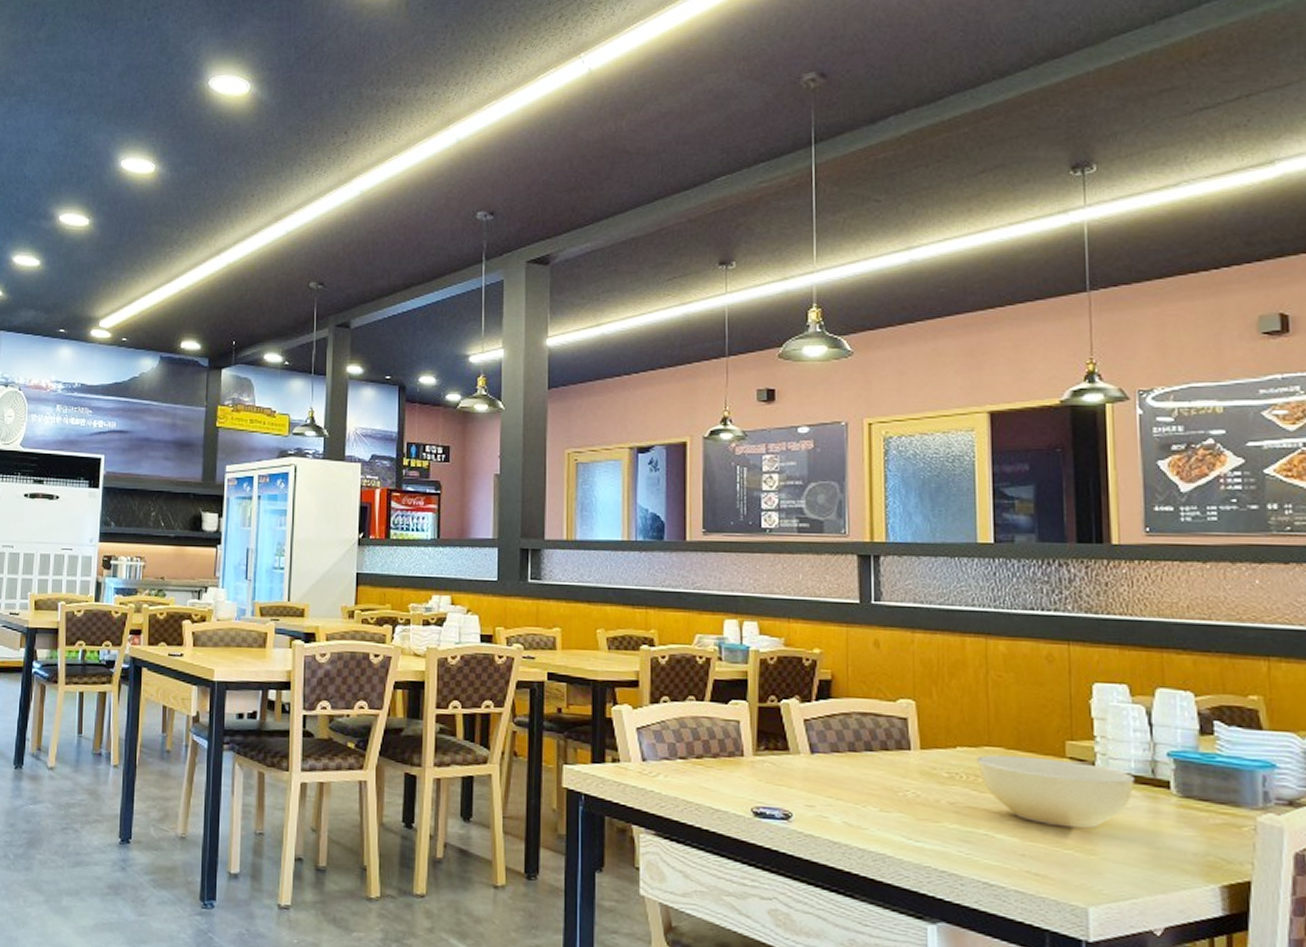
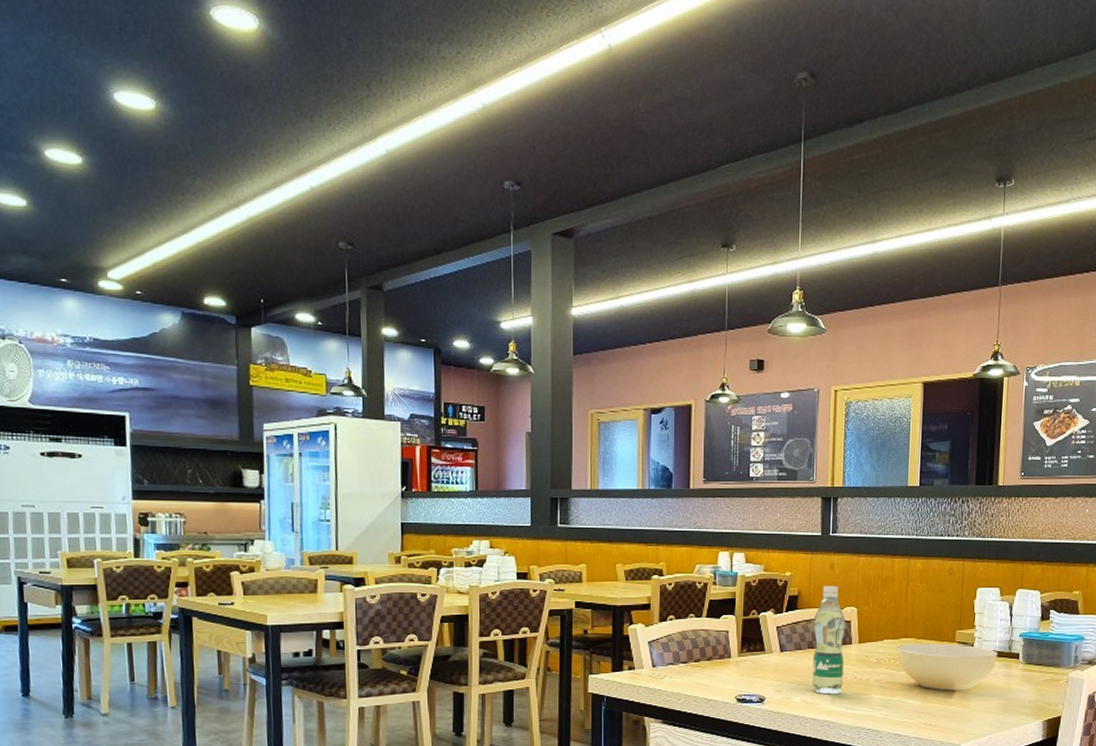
bottle: none [855,668,901,818] -> present [812,585,845,695]

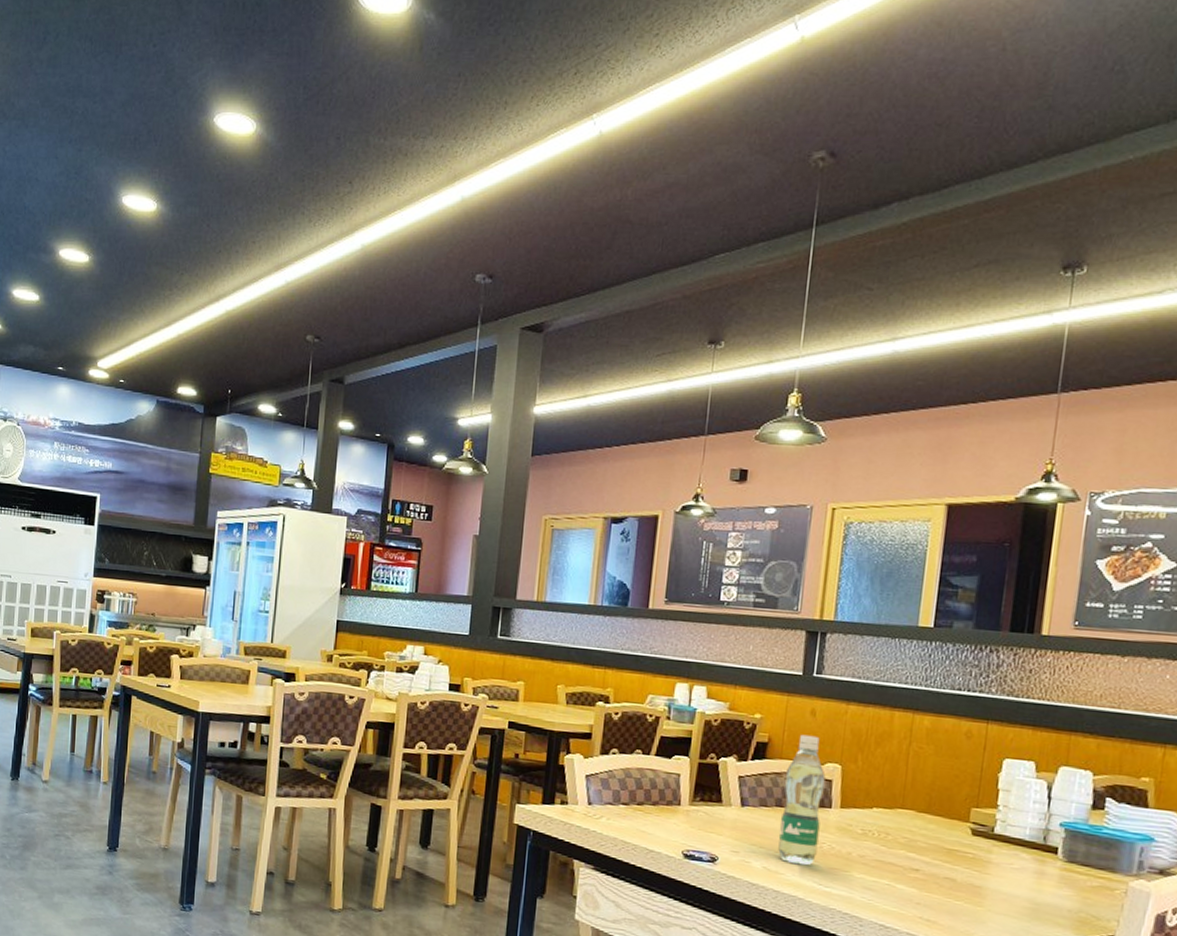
bowl: present [897,643,998,691] -> none [889,816,1028,884]

